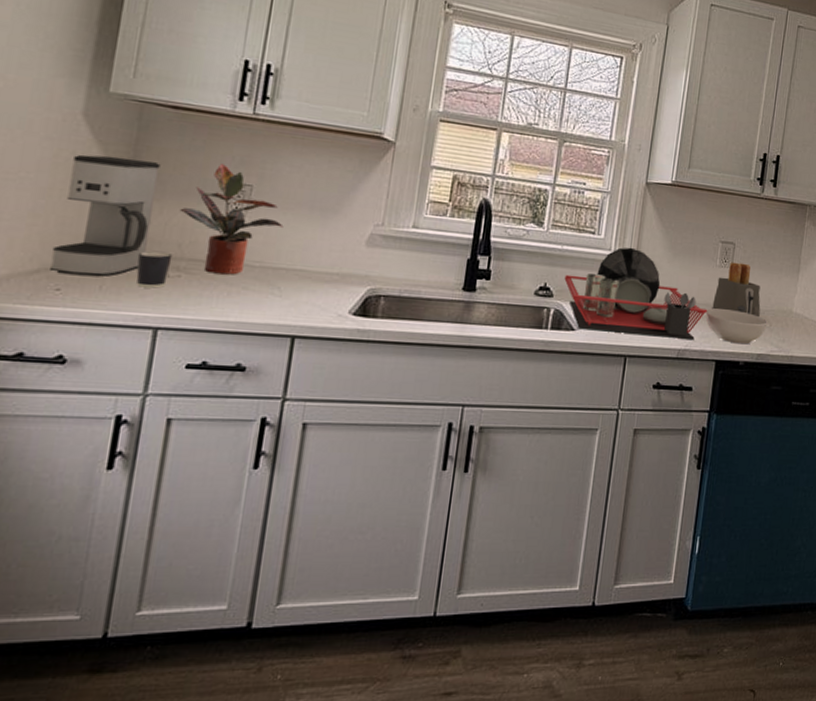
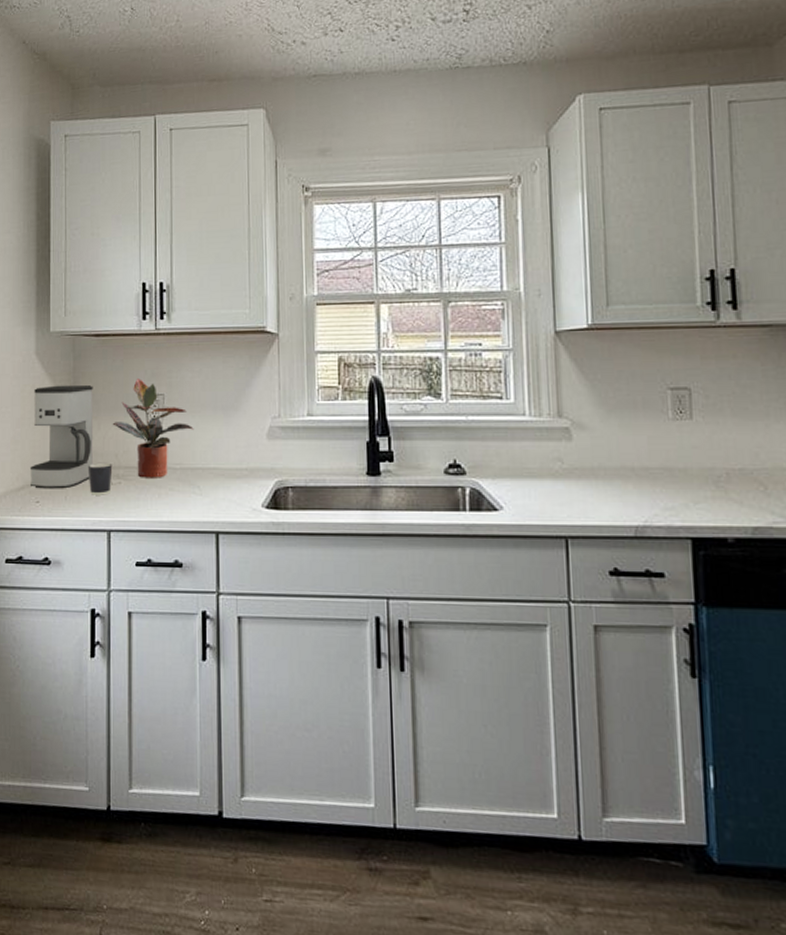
dish rack: present [564,247,708,339] -> none [475,409,668,513]
bowl: present [705,308,769,345] -> none [664,472,762,516]
toaster: present [711,262,761,318] -> none [671,412,746,480]

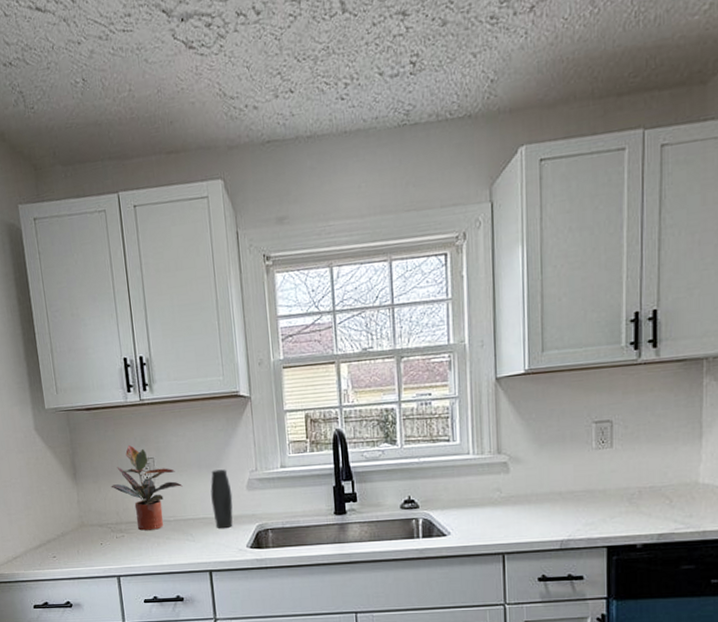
coffee maker: present [29,384,93,489] -> none [38,454,98,546]
mug: present [87,462,113,495] -> none [94,519,117,548]
vase: none [225,413,250,482] -> present [210,469,233,528]

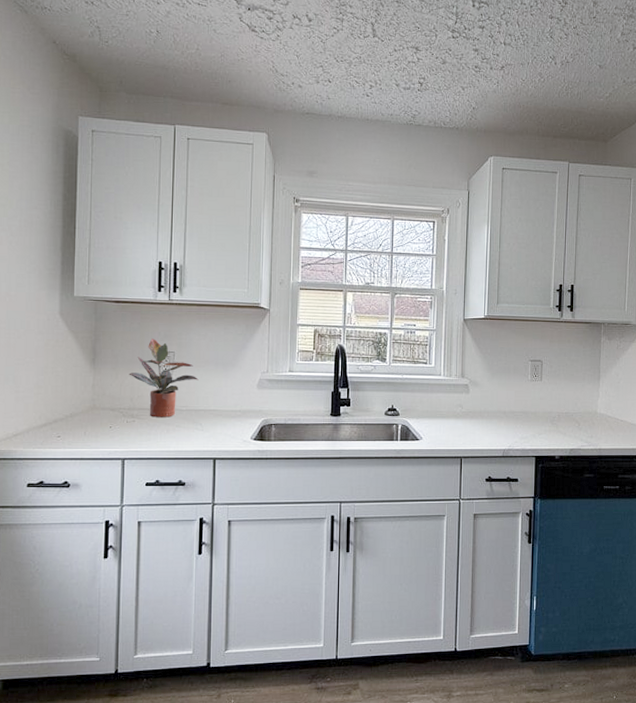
vase: present [210,469,233,528] -> none [224,368,243,420]

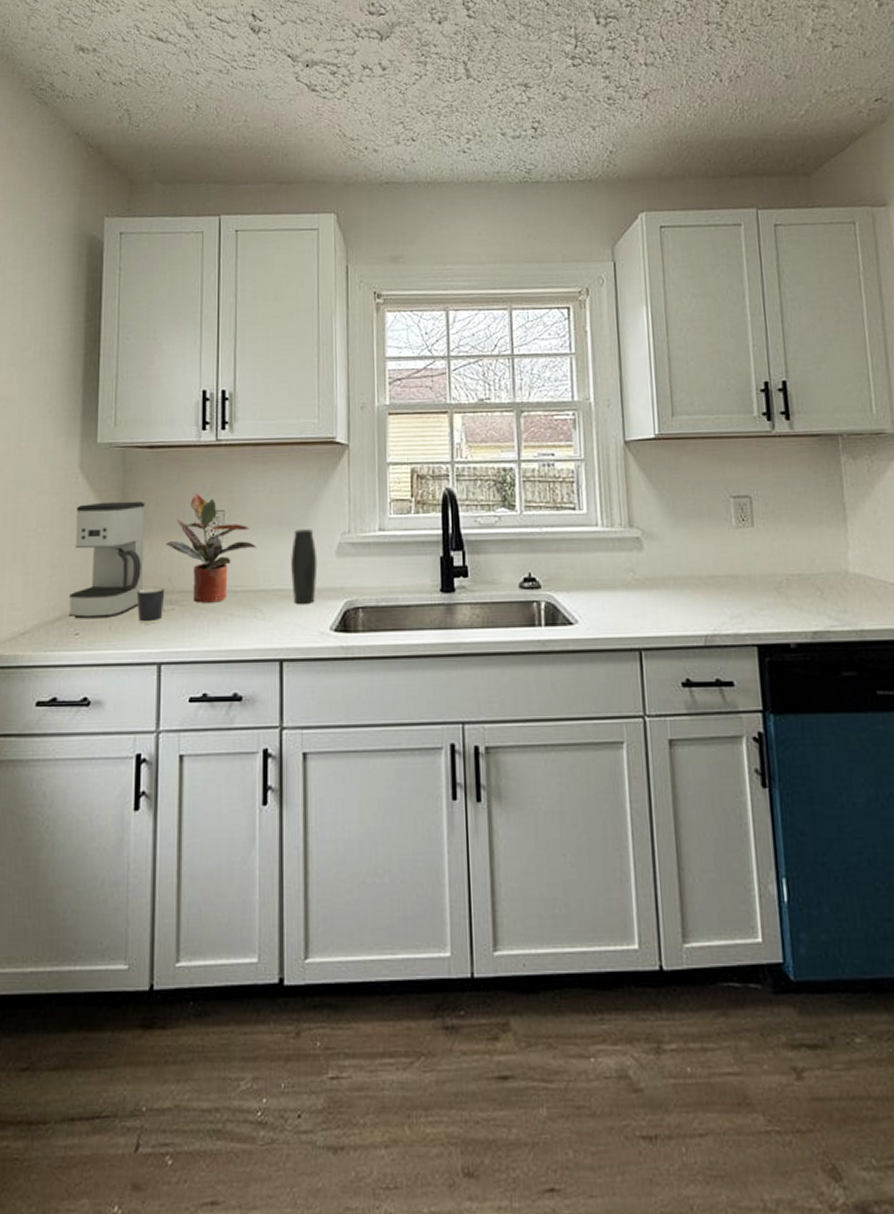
coffee maker: none [52,341,113,426] -> present [68,501,145,619]
mug: none [105,404,128,431] -> present [136,586,165,624]
vase: none [224,368,243,420] -> present [291,529,318,604]

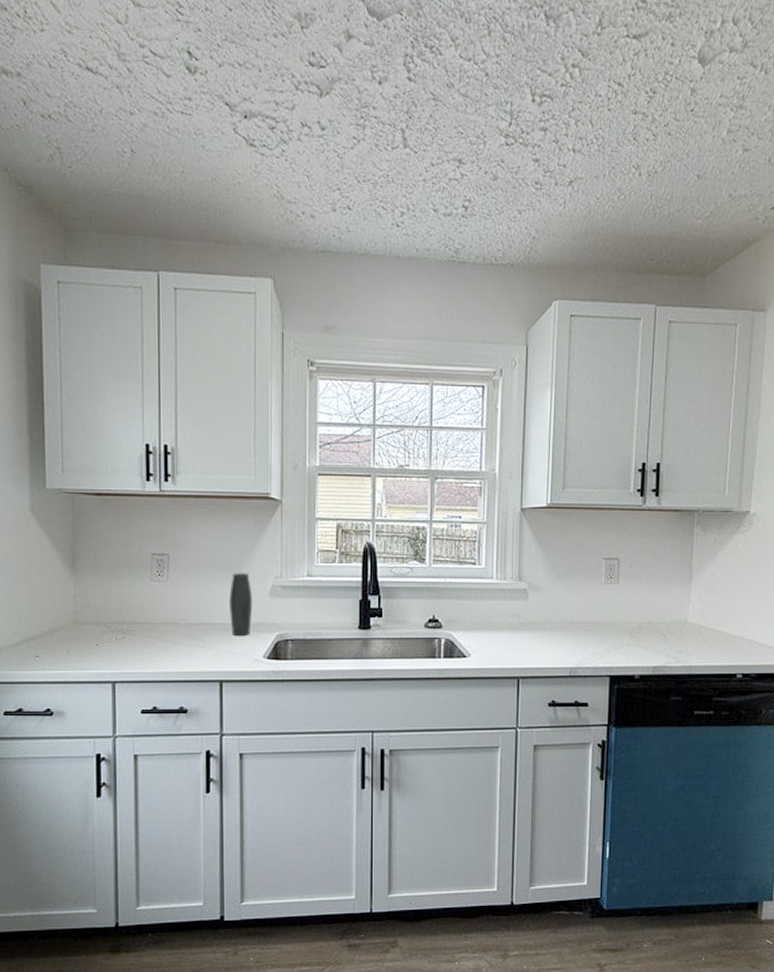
coffee maker: present [68,501,145,619] -> none [27,542,96,644]
mug: present [136,586,165,624] -> none [90,618,117,649]
potted plant: present [166,494,257,603] -> none [115,538,199,633]

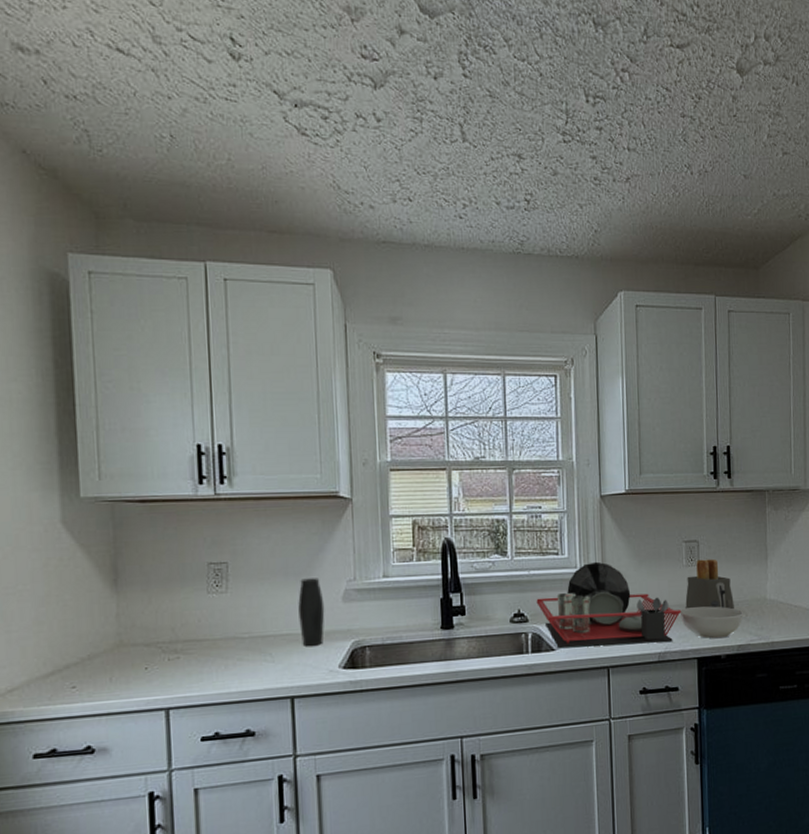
dish rack: none [451,573,597,657] -> present [536,561,682,649]
bowl: none [594,625,662,658] -> present [679,606,744,639]
toaster: none [600,577,652,631] -> present [684,559,734,610]

